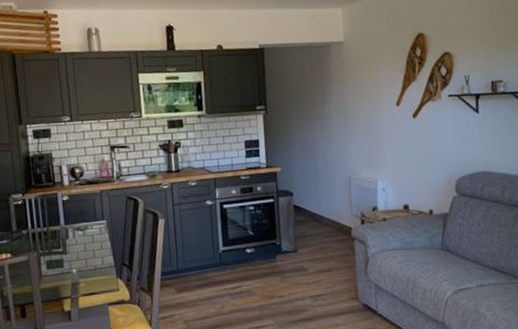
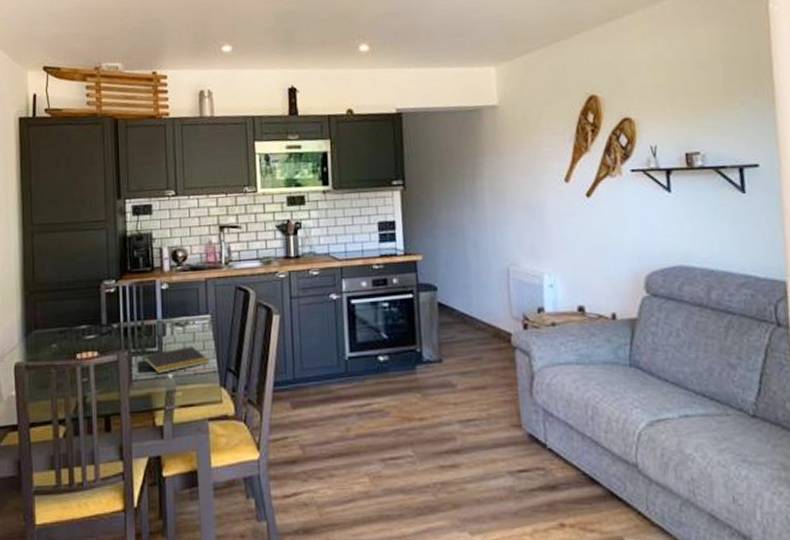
notepad: none [49,246,107,270] -> present [142,346,210,374]

